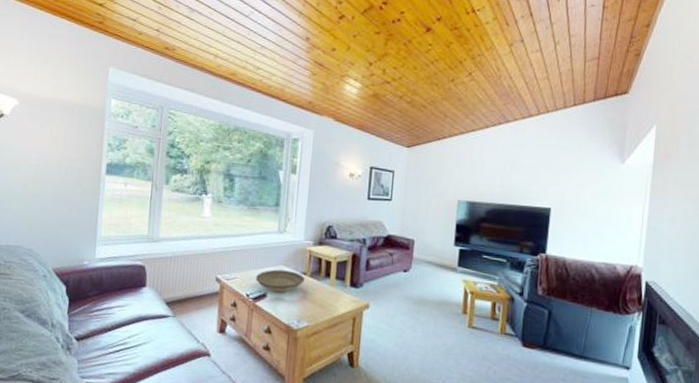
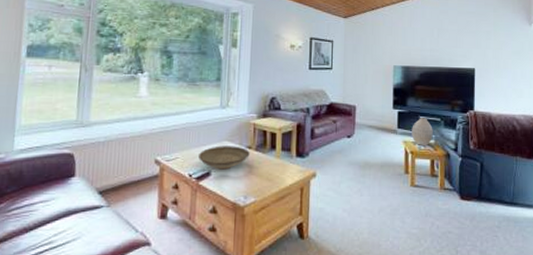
vase: none [473,257,497,288] -> present [412,118,433,147]

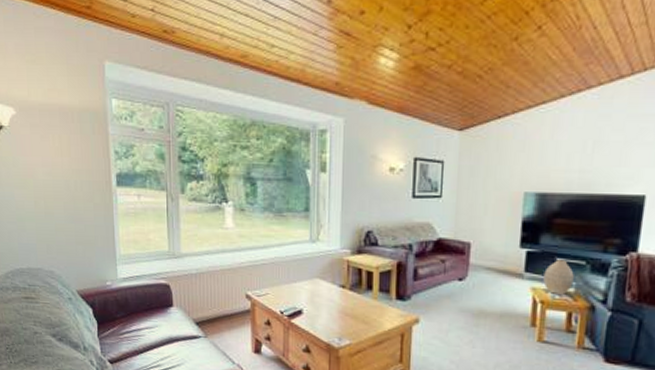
decorative bowl: present [198,146,250,170] -> none [289,283,344,309]

